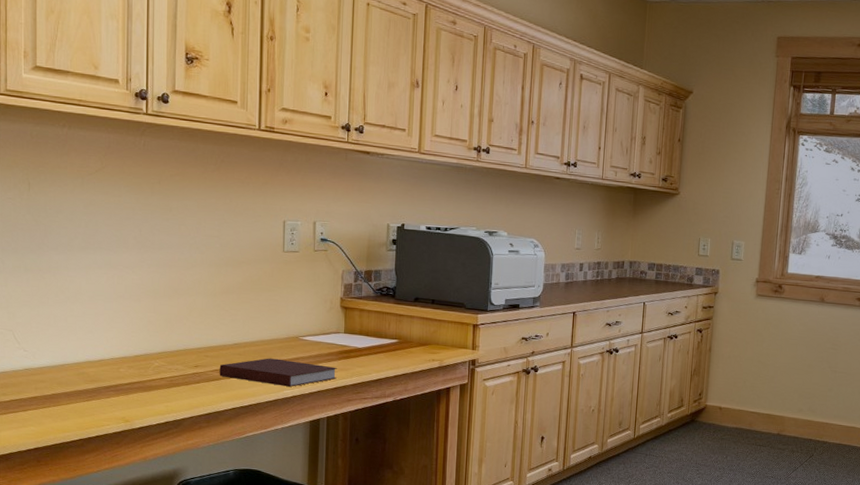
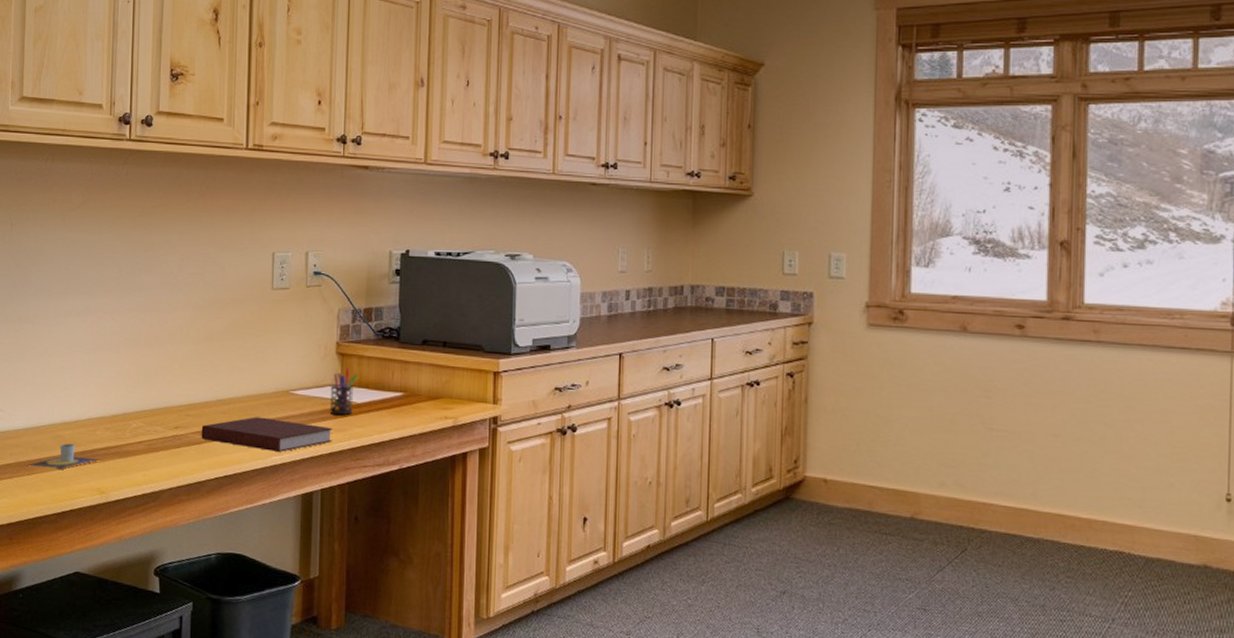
mug: none [54,379,124,402] -> present [28,443,100,470]
pen holder: none [334,319,360,357] -> present [329,367,359,415]

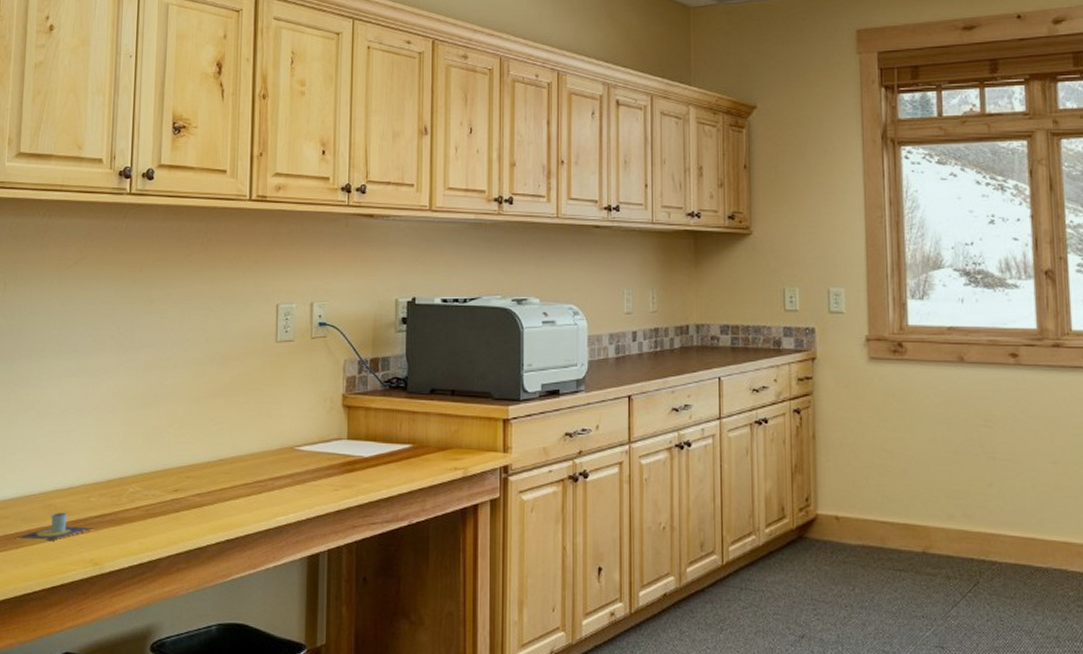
notebook: present [201,417,333,452] -> none [202,476,339,512]
pen holder: present [329,367,359,415] -> none [336,420,366,470]

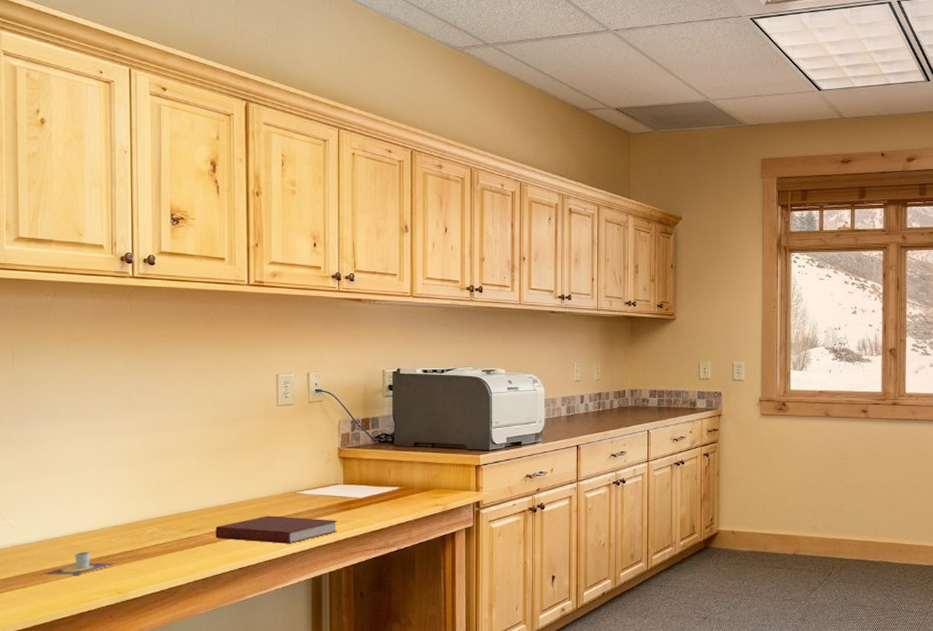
notebook: none [202,476,339,512] -> present [215,516,338,544]

